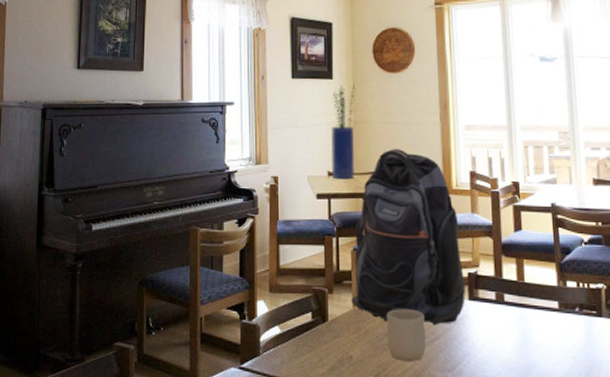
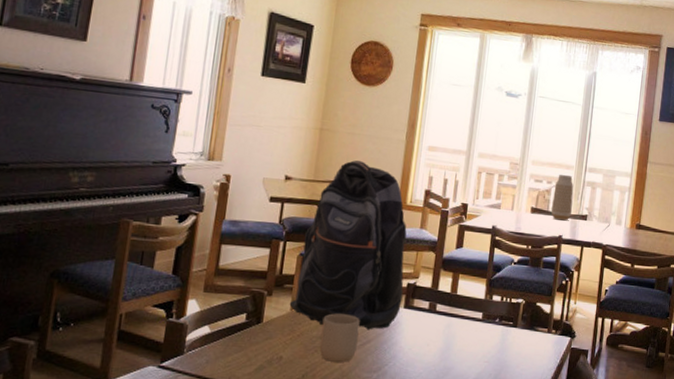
vase: present [330,82,356,180] -> none [289,89,328,186]

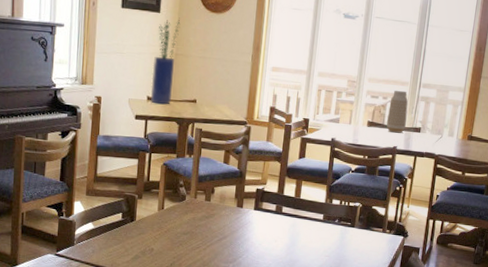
vase: none [289,89,328,186] -> present [151,17,181,105]
backpack: present [289,160,407,330] -> none [157,81,255,228]
mug: present [319,313,360,362] -> none [183,214,217,254]

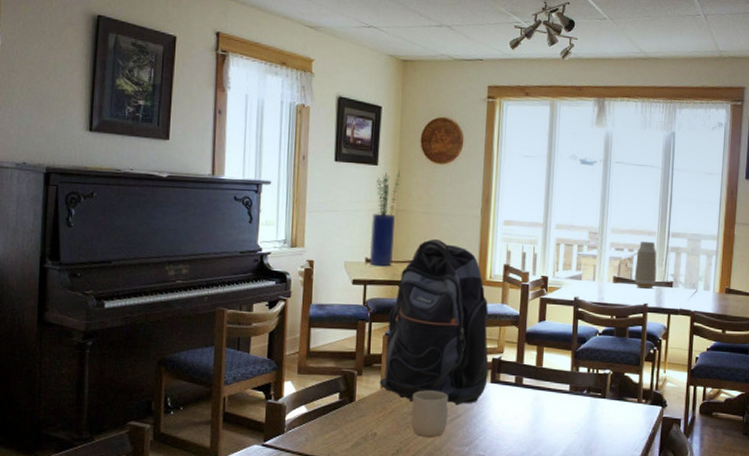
backpack: none [157,81,255,228] -> present [379,239,489,405]
mug: none [183,214,217,254] -> present [411,390,448,437]

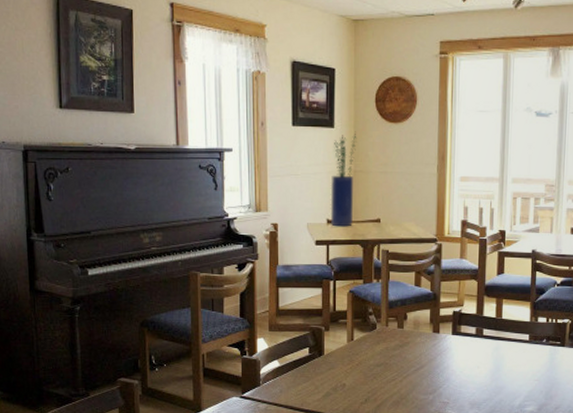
backpack: present [379,239,489,405] -> none [345,198,450,357]
mug: present [411,390,448,437] -> none [377,343,412,386]

